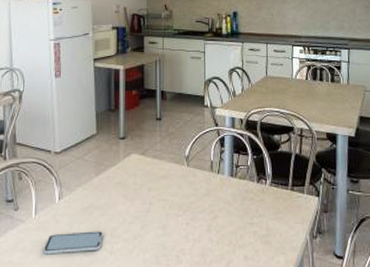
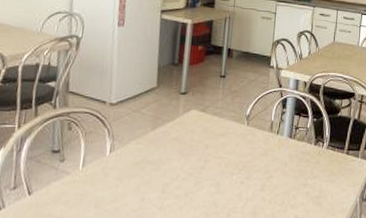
smartphone: present [43,231,103,255] -> none [87,186,154,209]

